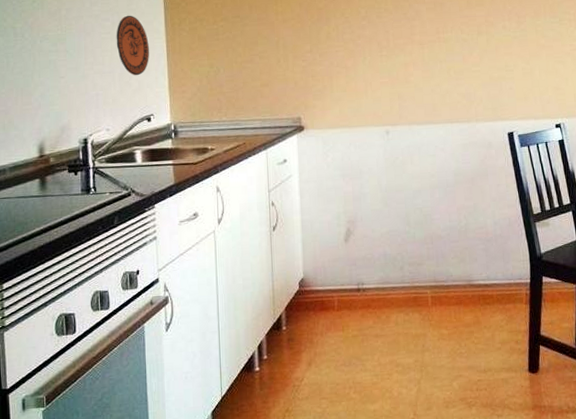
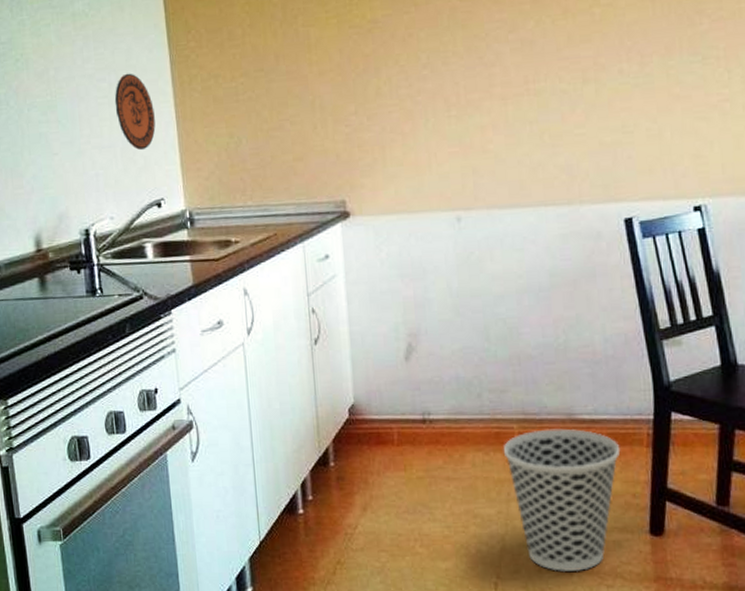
wastebasket: none [419,292,507,406] -> present [503,428,621,571]

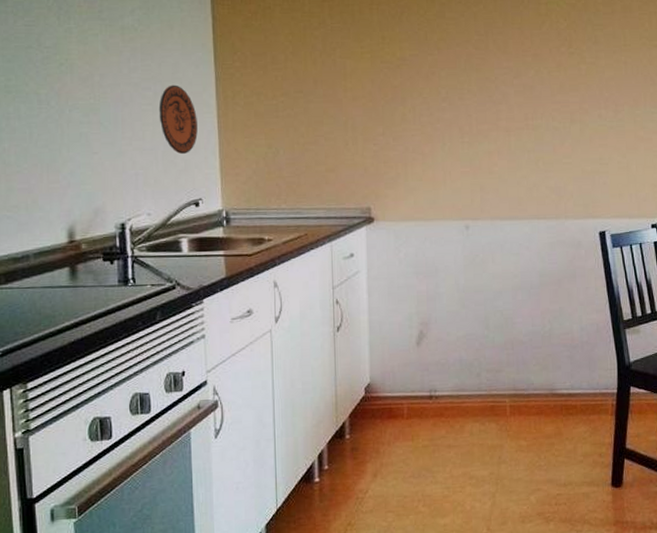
wastebasket: present [503,428,621,571] -> none [496,401,591,521]

